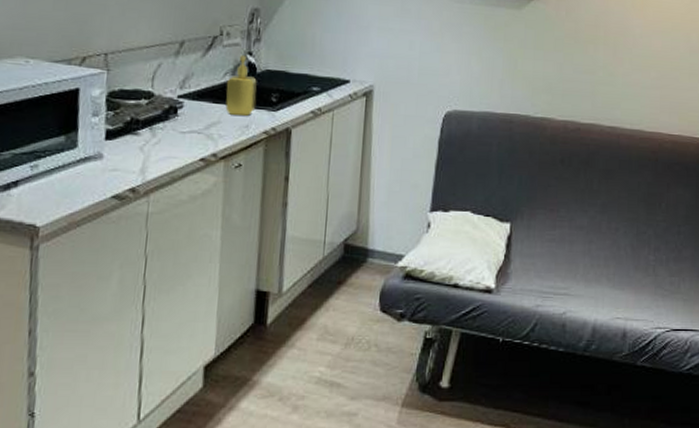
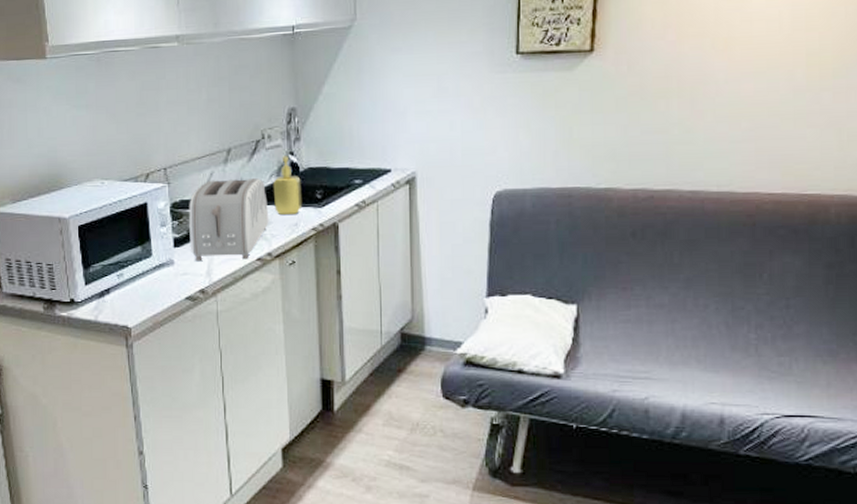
toaster: none [124,71,219,159] -> present [189,177,269,262]

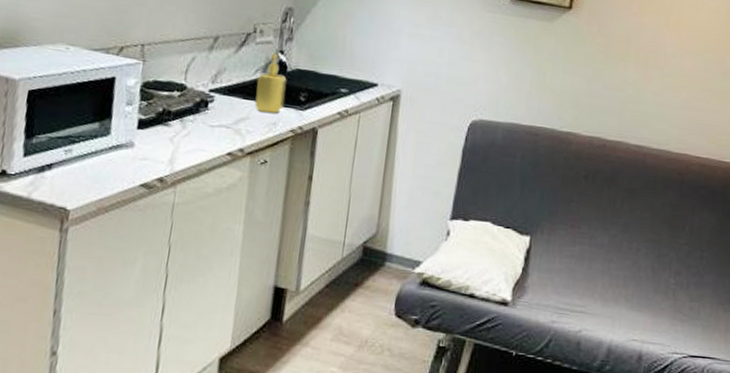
toaster: present [189,177,269,262] -> none [156,64,249,153]

